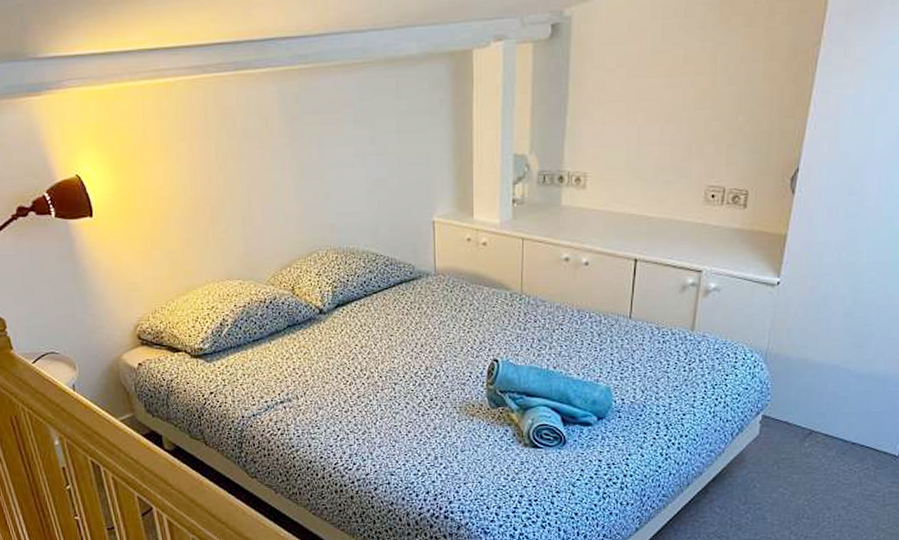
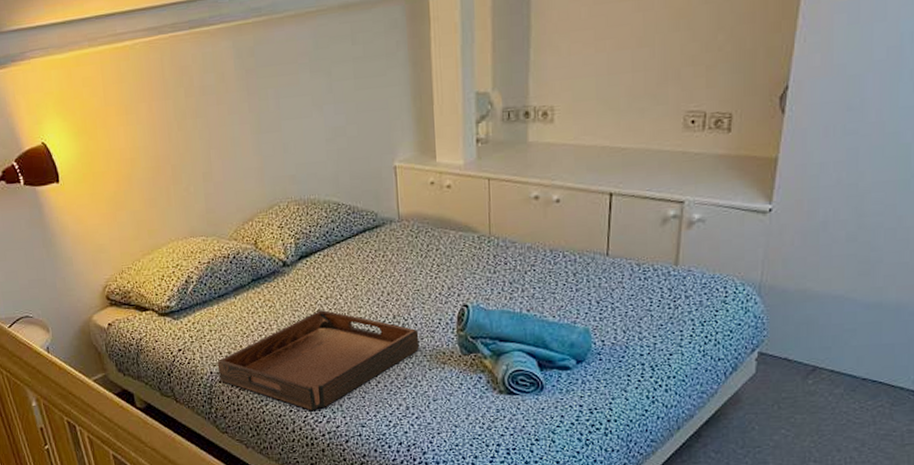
serving tray: none [249,359,450,458] -> present [217,310,420,411]

